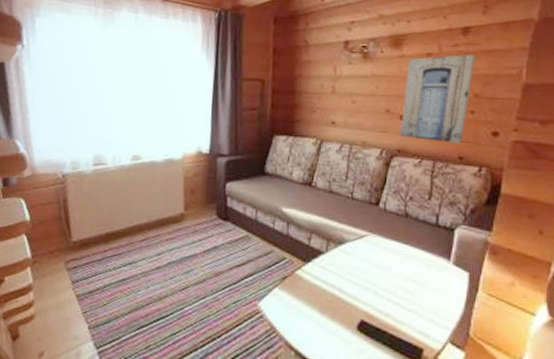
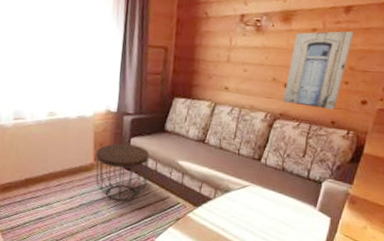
side table: none [186,189,248,257] -> present [95,143,150,201]

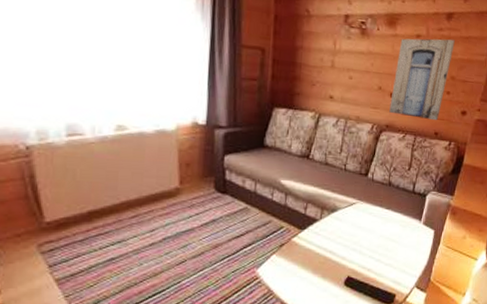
side table: present [95,143,150,201] -> none [182,162,247,230]

